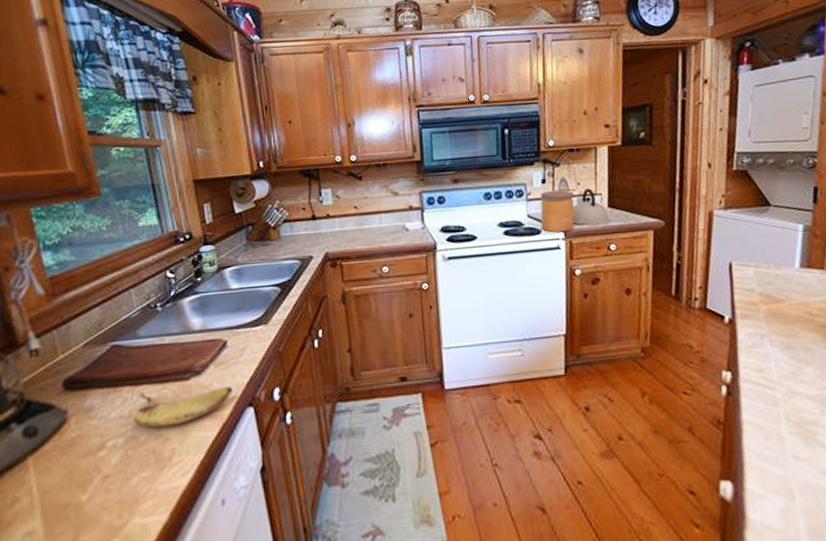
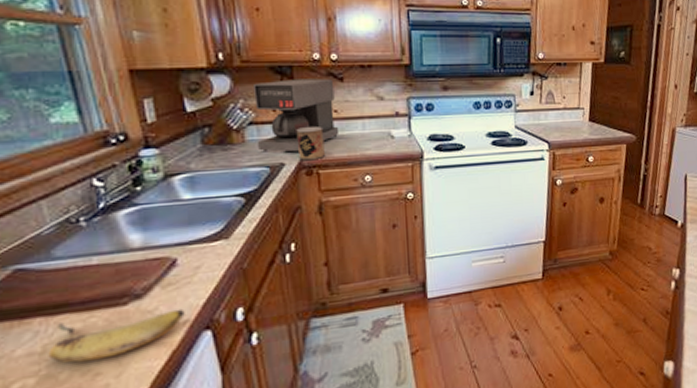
coffee maker: none [287,178,359,247] -> present [254,78,340,153]
tin can: none [322,221,347,254] -> present [296,126,325,161]
jar: present [540,190,575,233] -> none [527,103,559,144]
kettle: present [572,188,610,226] -> none [556,102,590,138]

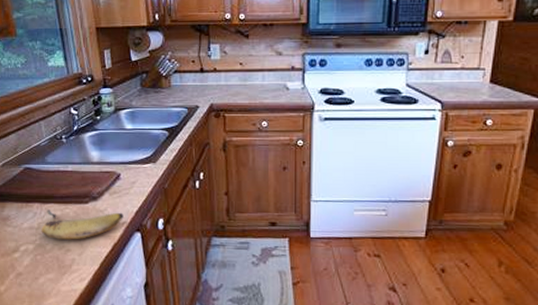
coffee maker: present [254,78,340,153] -> none [179,35,243,97]
tin can: present [296,126,325,161] -> none [209,75,230,105]

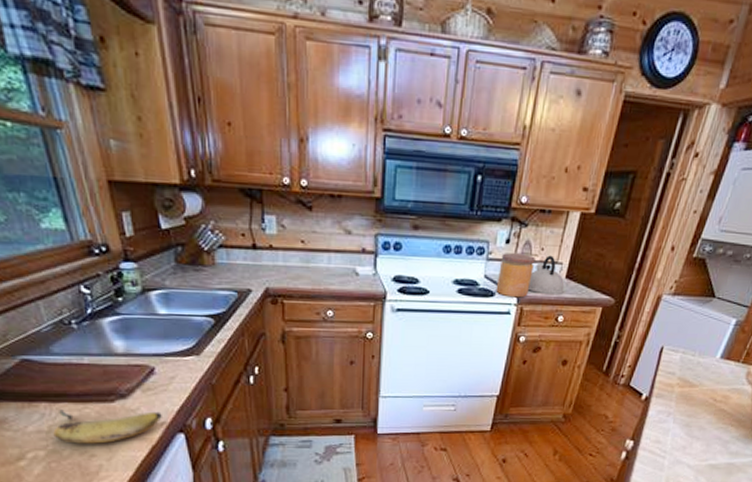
jar: none [419,62,456,104] -> present [496,253,535,298]
kettle: none [452,62,490,100] -> present [528,255,565,295]

